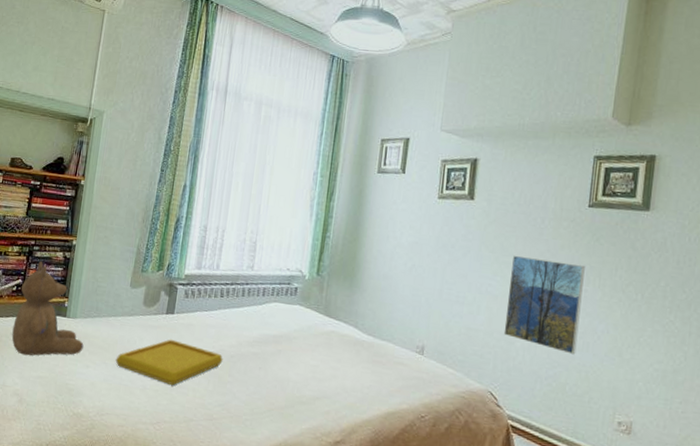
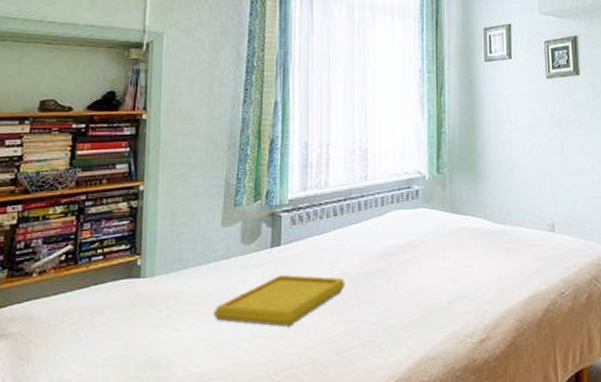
teddy bear: present [11,261,84,356] -> none [65,217,169,337]

